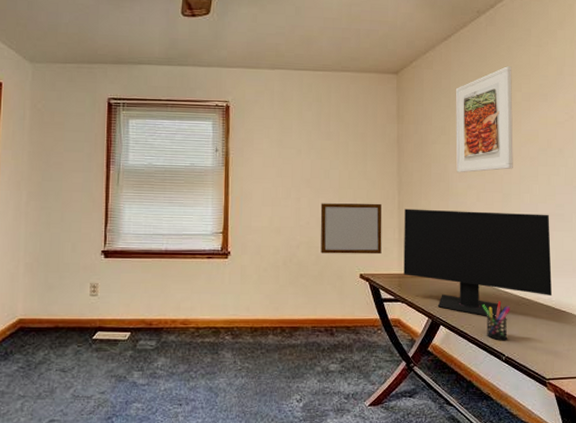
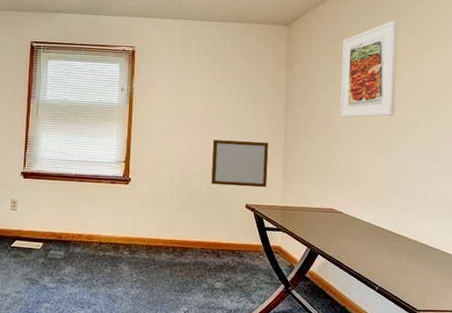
computer monitor: present [403,208,553,319] -> none [286,148,428,252]
pen holder: present [481,301,510,341] -> none [358,236,386,273]

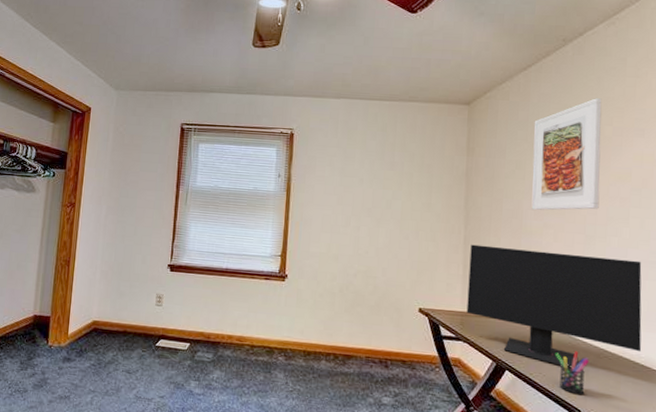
writing board: present [211,139,269,188] -> none [378,233,446,290]
computer monitor: none [286,148,428,252] -> present [466,244,642,370]
pen holder: none [358,236,386,273] -> present [554,351,589,396]

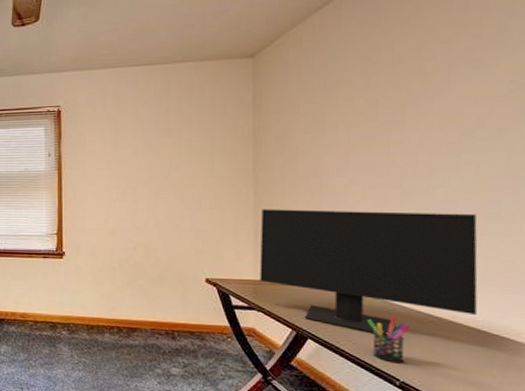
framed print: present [531,98,602,211] -> none [333,29,422,165]

